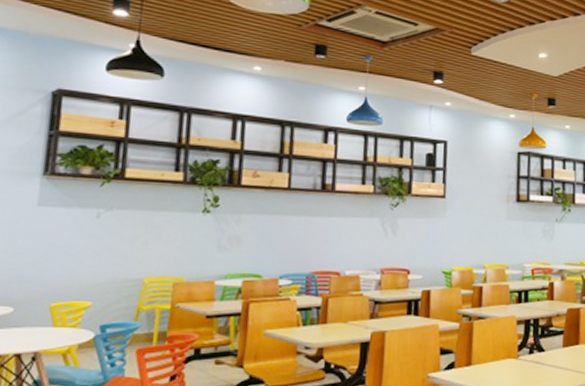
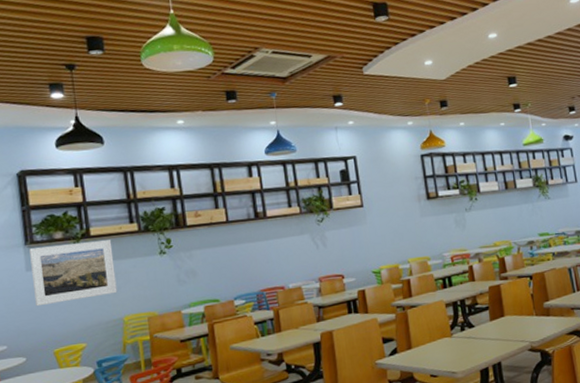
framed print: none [40,180,149,250] -> present [29,240,118,307]

